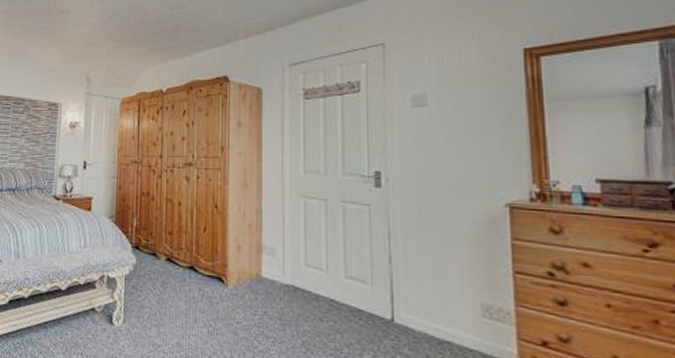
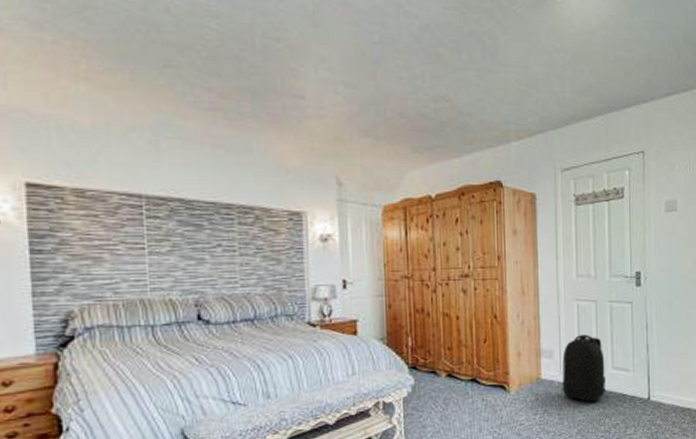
backpack: none [286,235,338,312] -> present [562,335,607,402]

